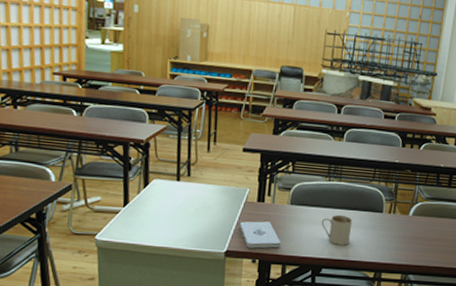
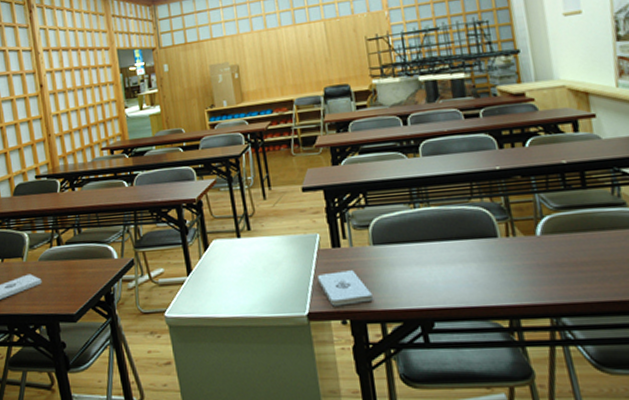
mug: present [321,214,353,245] -> none [417,248,462,289]

